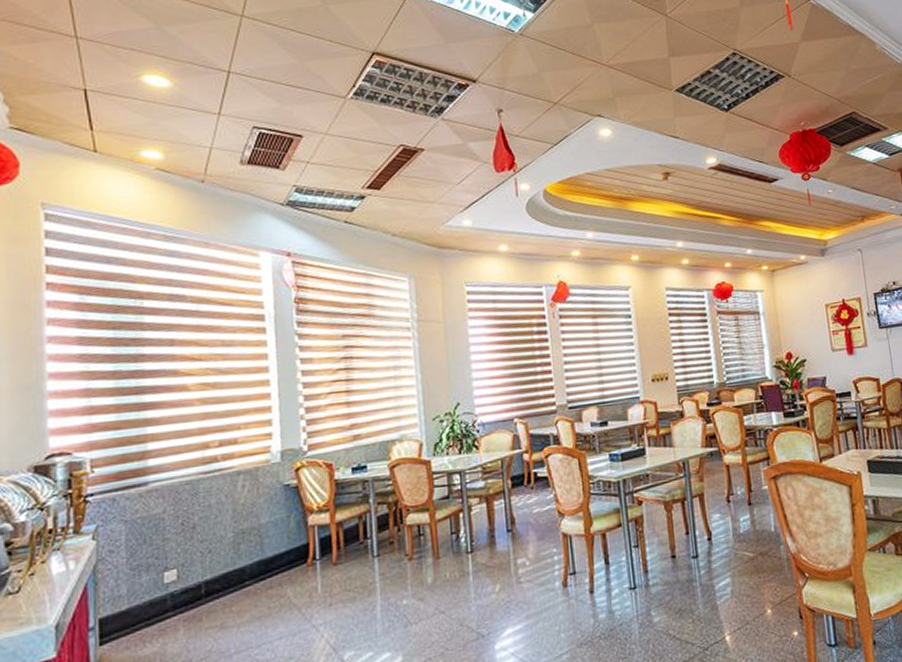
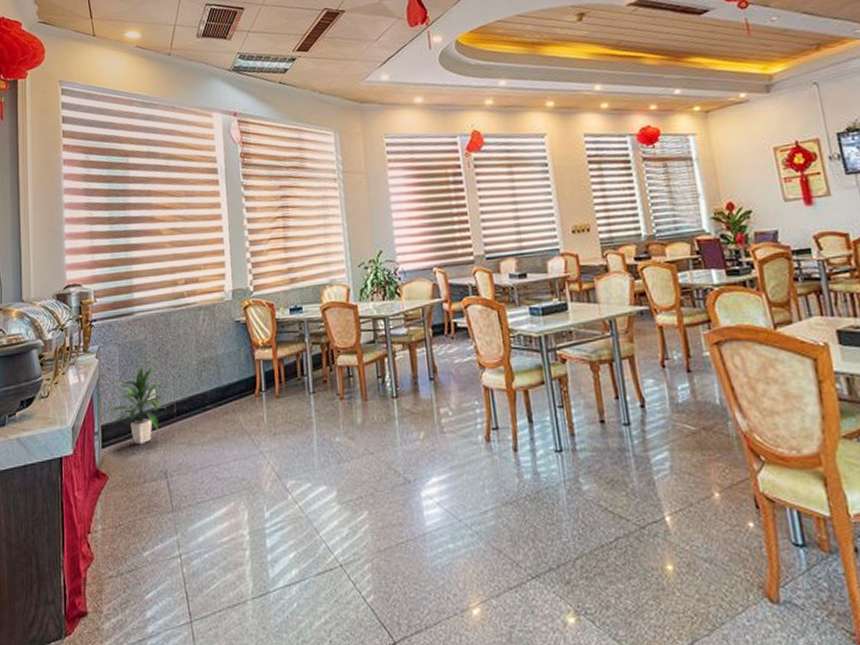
indoor plant: none [108,541,191,636] -> present [107,365,166,445]

